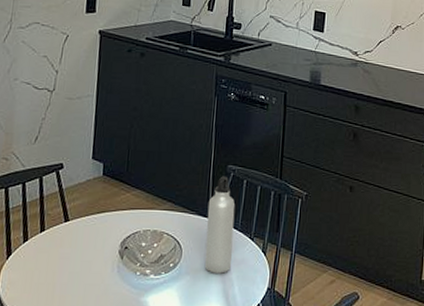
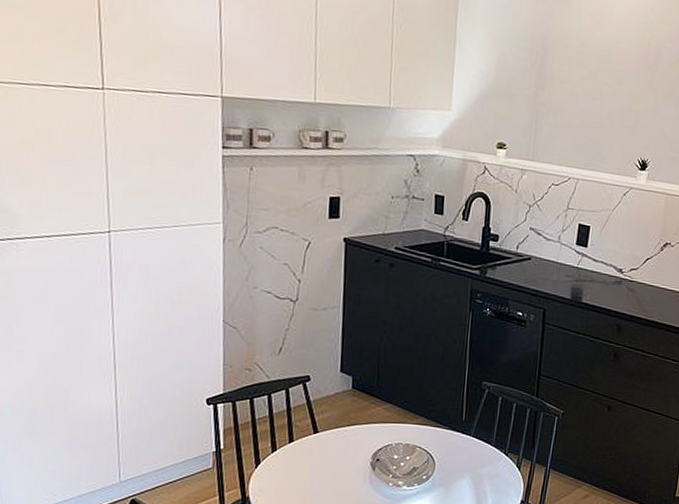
water bottle: present [204,176,236,274] -> none [458,392,490,486]

